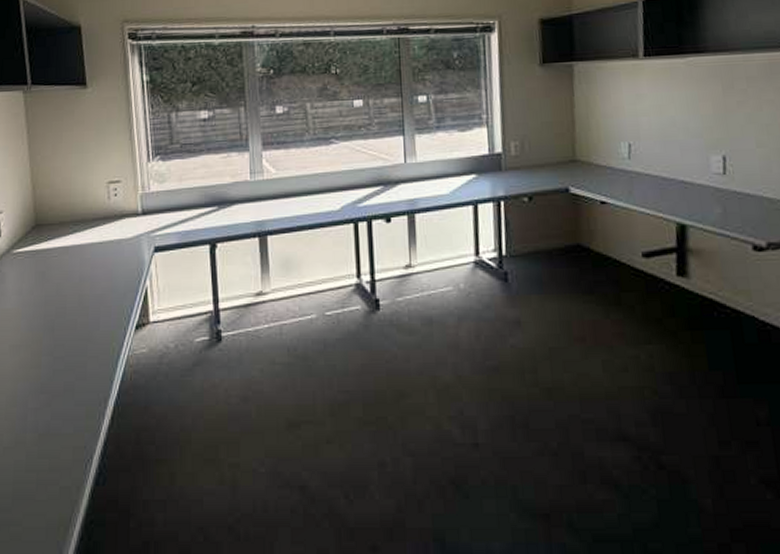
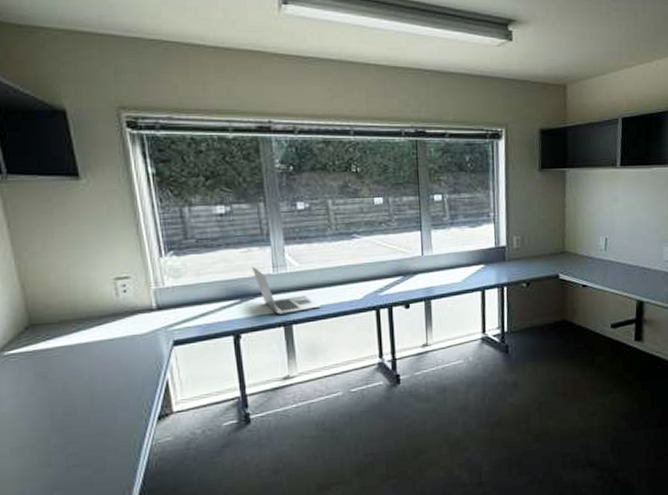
laptop: none [230,172,296,224] -> present [251,266,321,314]

